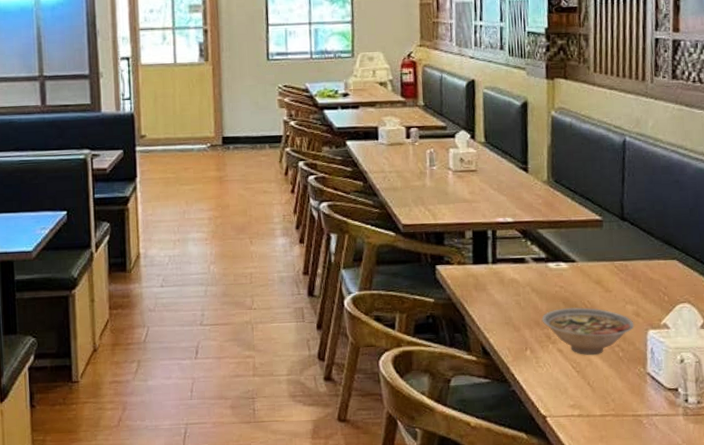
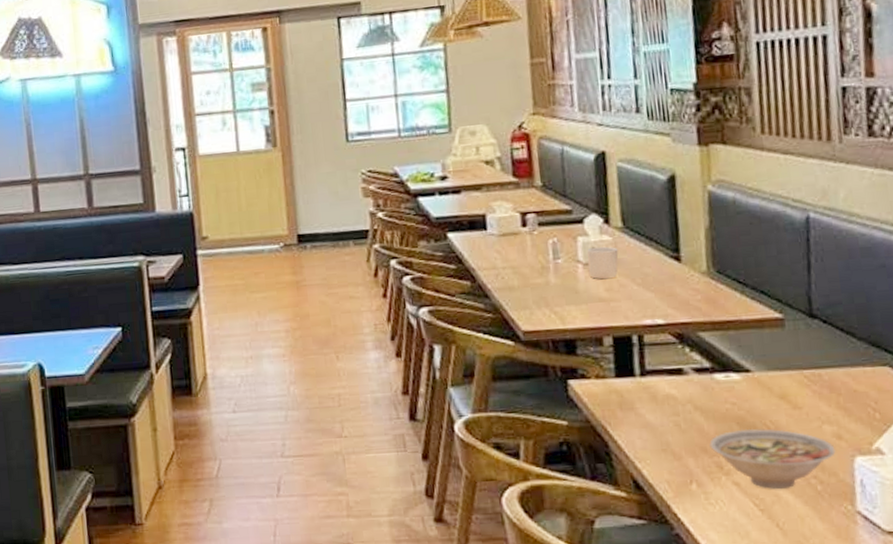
mug: none [456,157,481,184] -> present [587,246,619,280]

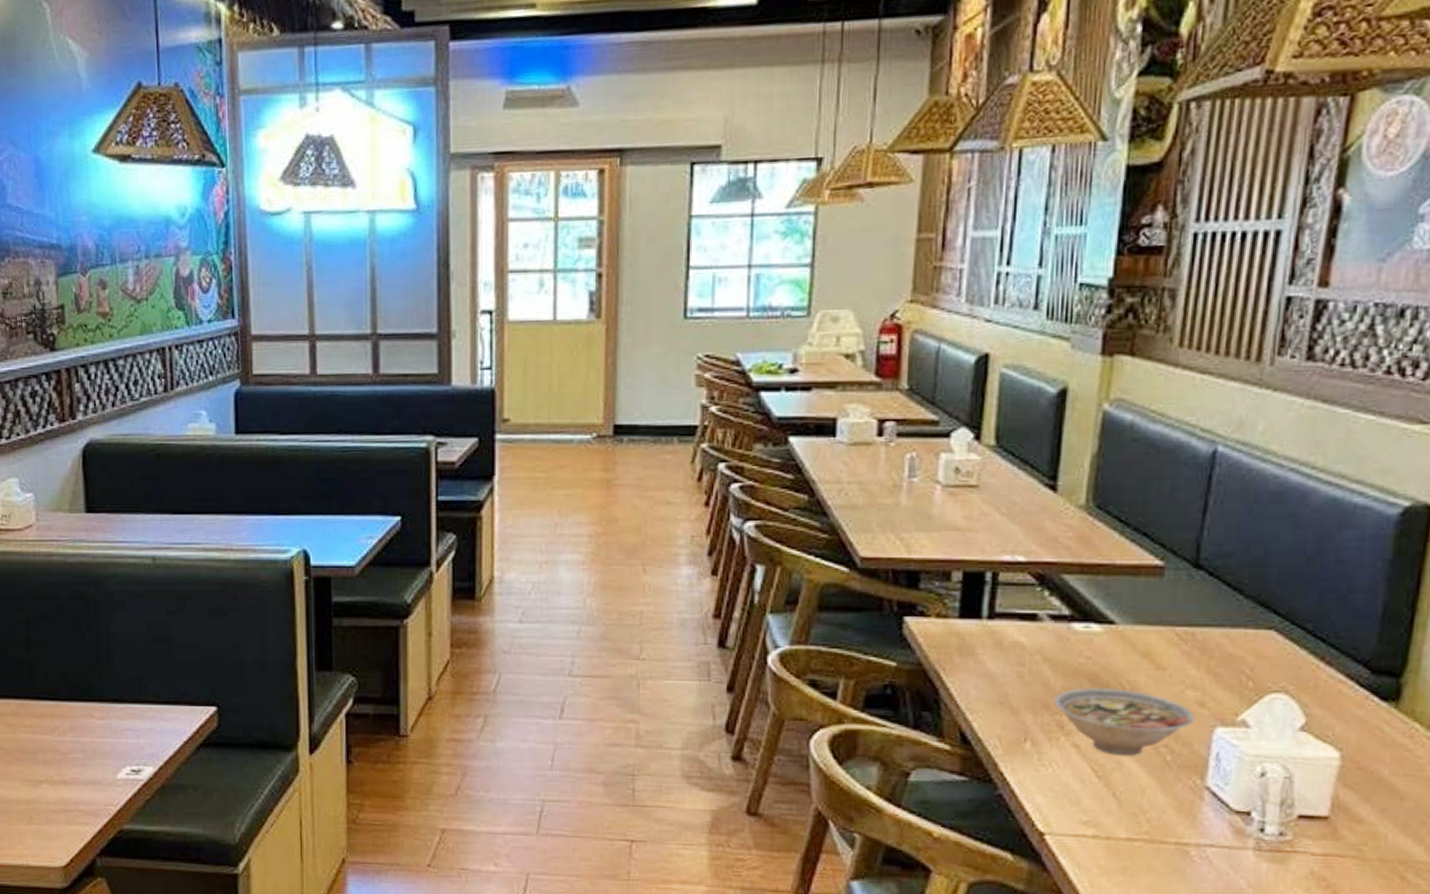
mug: present [587,246,619,280] -> none [947,466,986,505]

